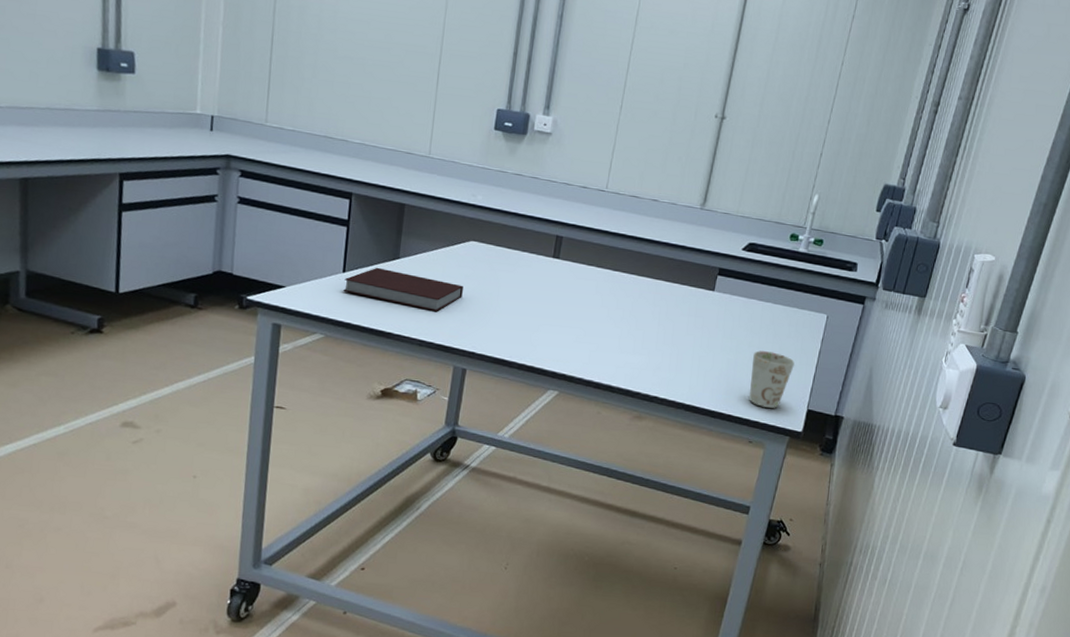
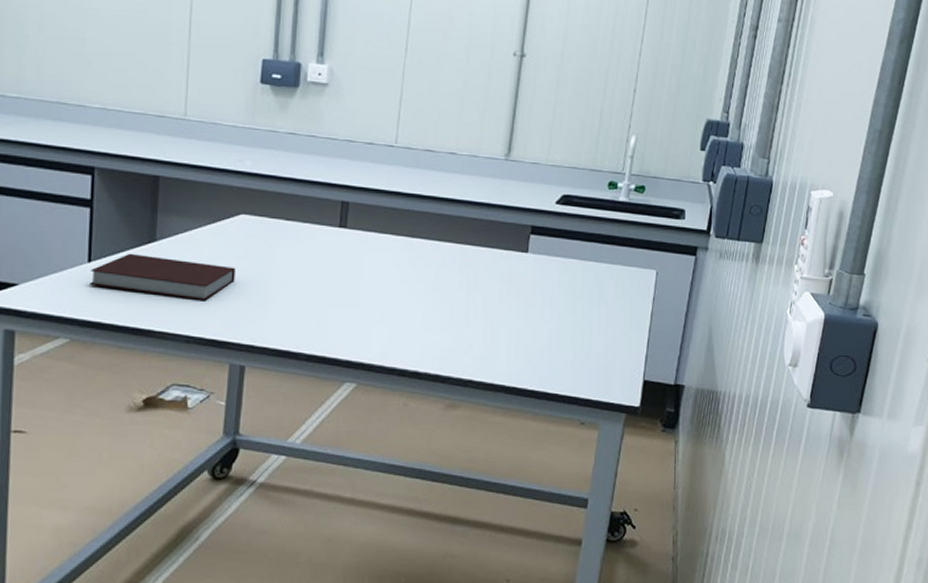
mug: present [749,350,795,408] -> none [577,317,625,382]

